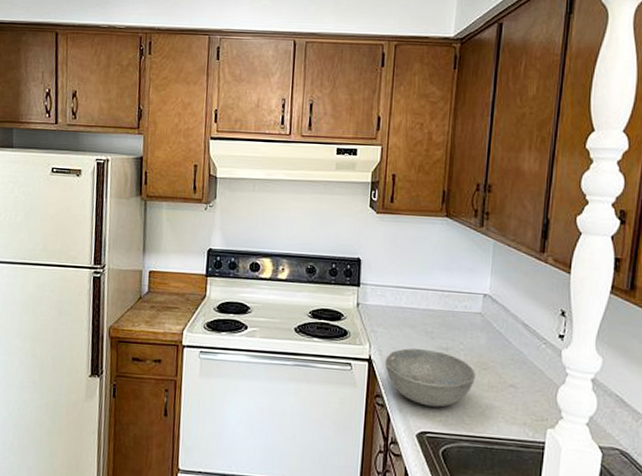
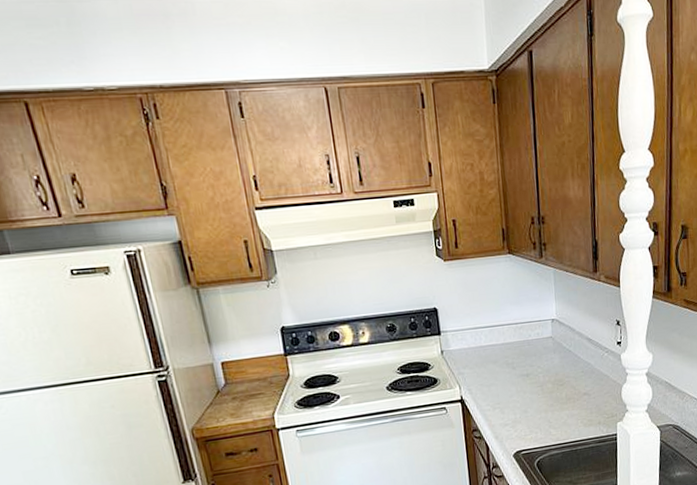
bowl: present [384,348,476,407] -> none [475,378,555,429]

